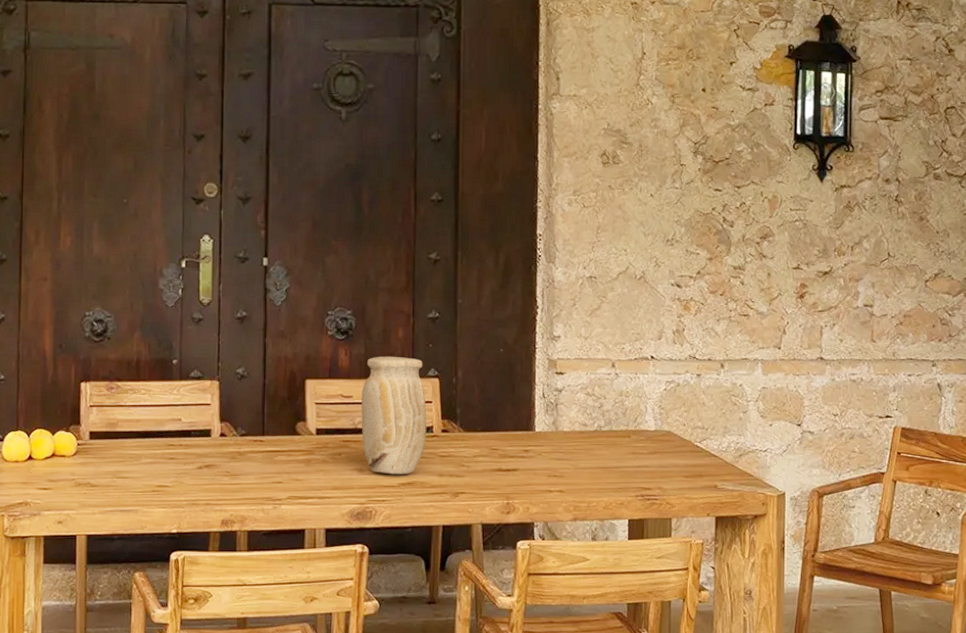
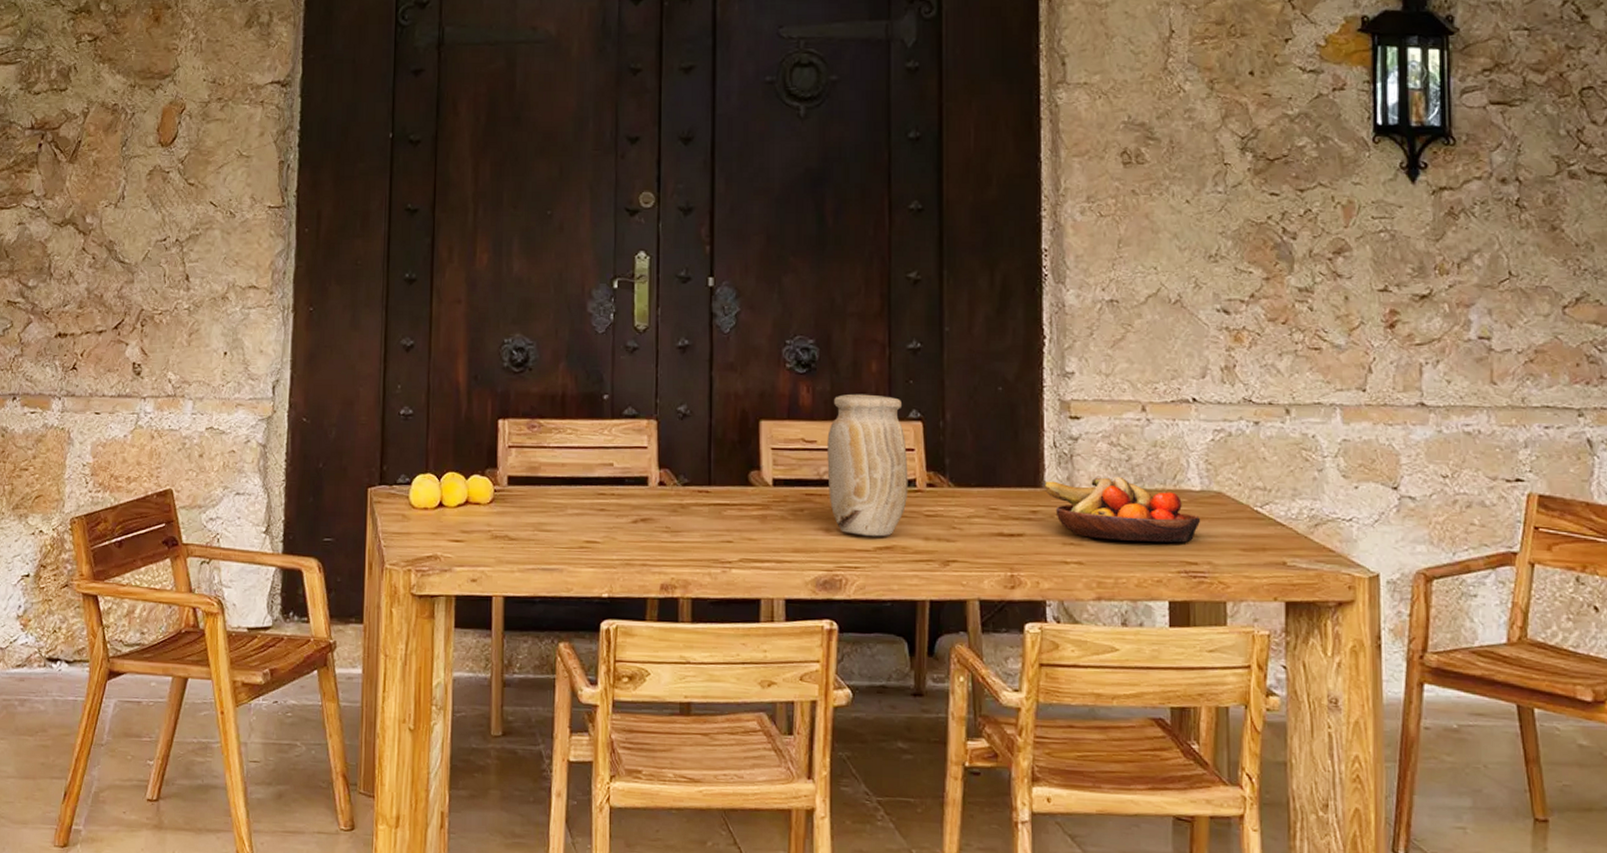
fruit bowl: none [533,420,655,473] -> present [1042,476,1201,543]

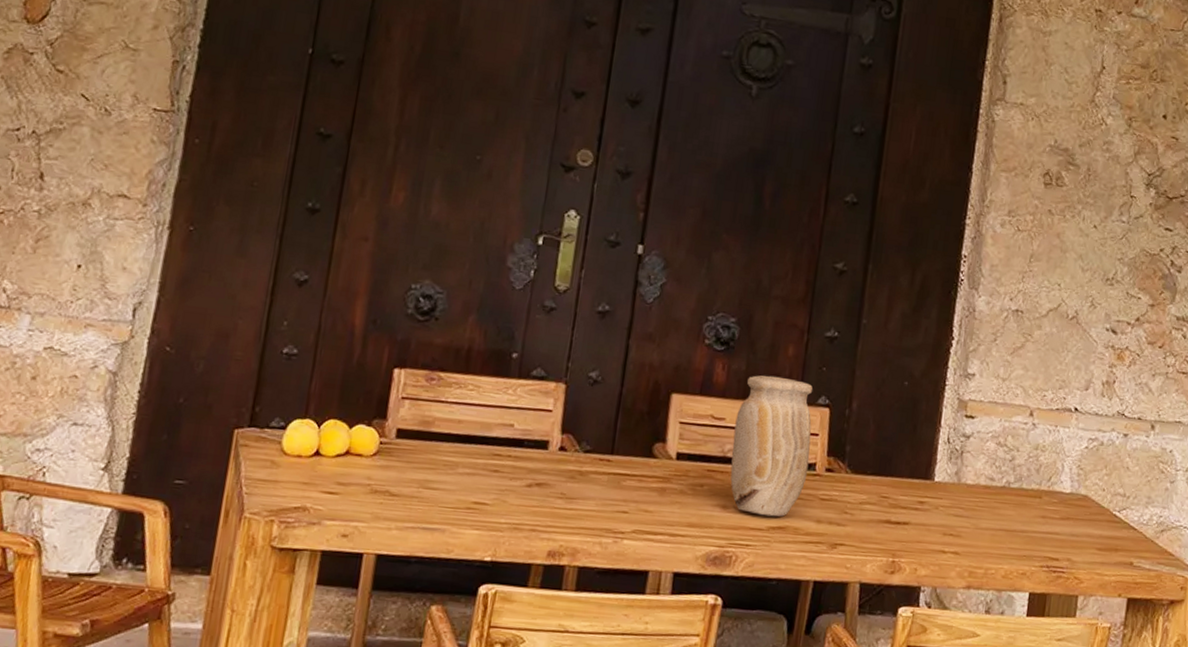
fruit bowl: present [1042,476,1201,543] -> none [932,474,1067,540]

